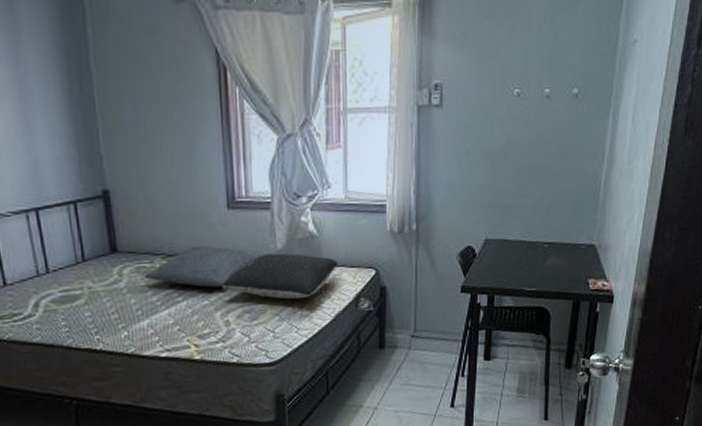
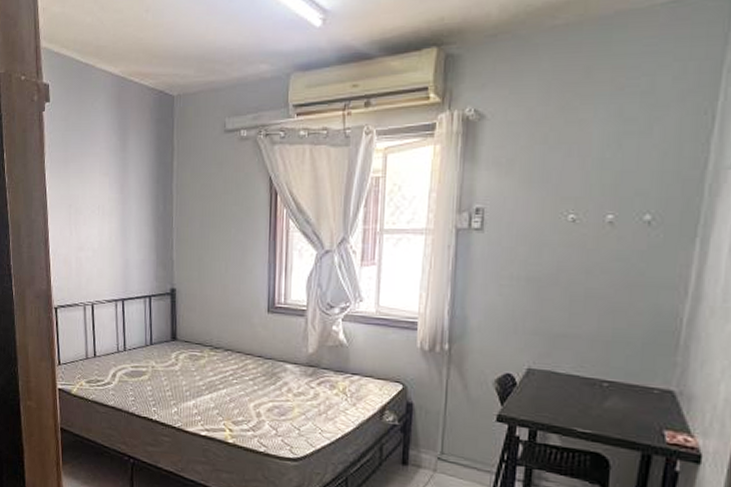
pillow: present [144,245,262,288] -> none [195,342,295,381]
pillow: present [221,253,338,300] -> none [257,356,365,403]

